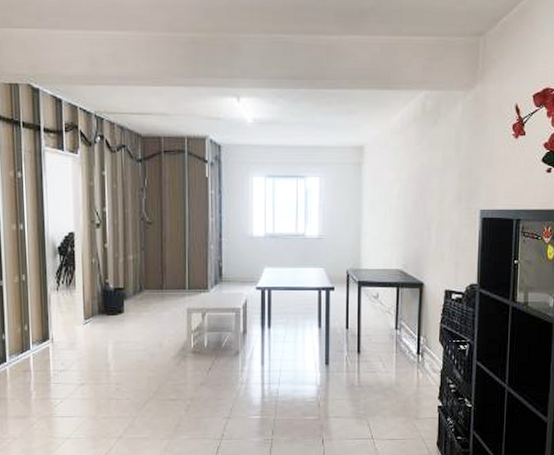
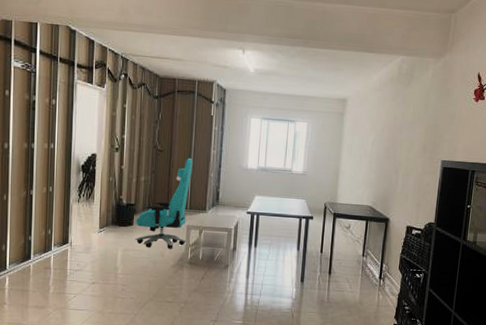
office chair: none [127,228,189,337] -> present [135,157,193,249]

